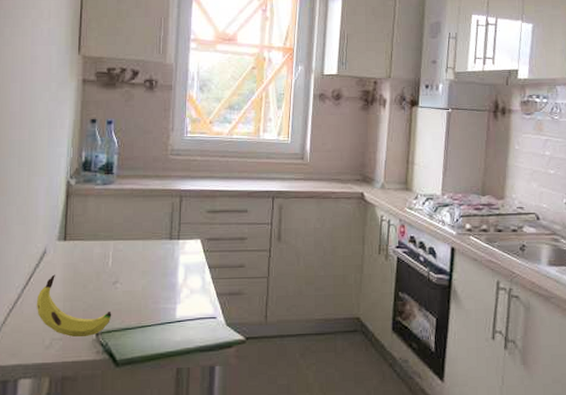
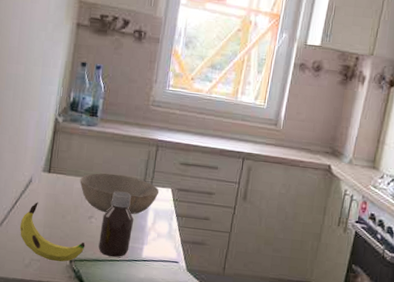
bowl: none [100,232,188,276] -> present [80,173,160,214]
bottle: none [127,250,162,323] -> present [98,191,134,257]

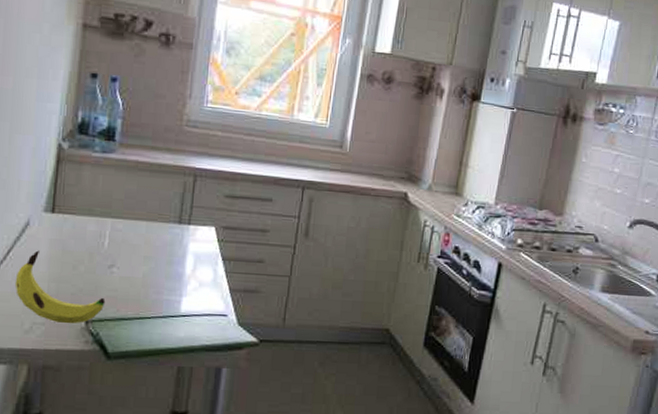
bowl: present [80,173,160,214] -> none [95,210,200,260]
bottle: present [98,191,134,257] -> none [123,232,168,314]

